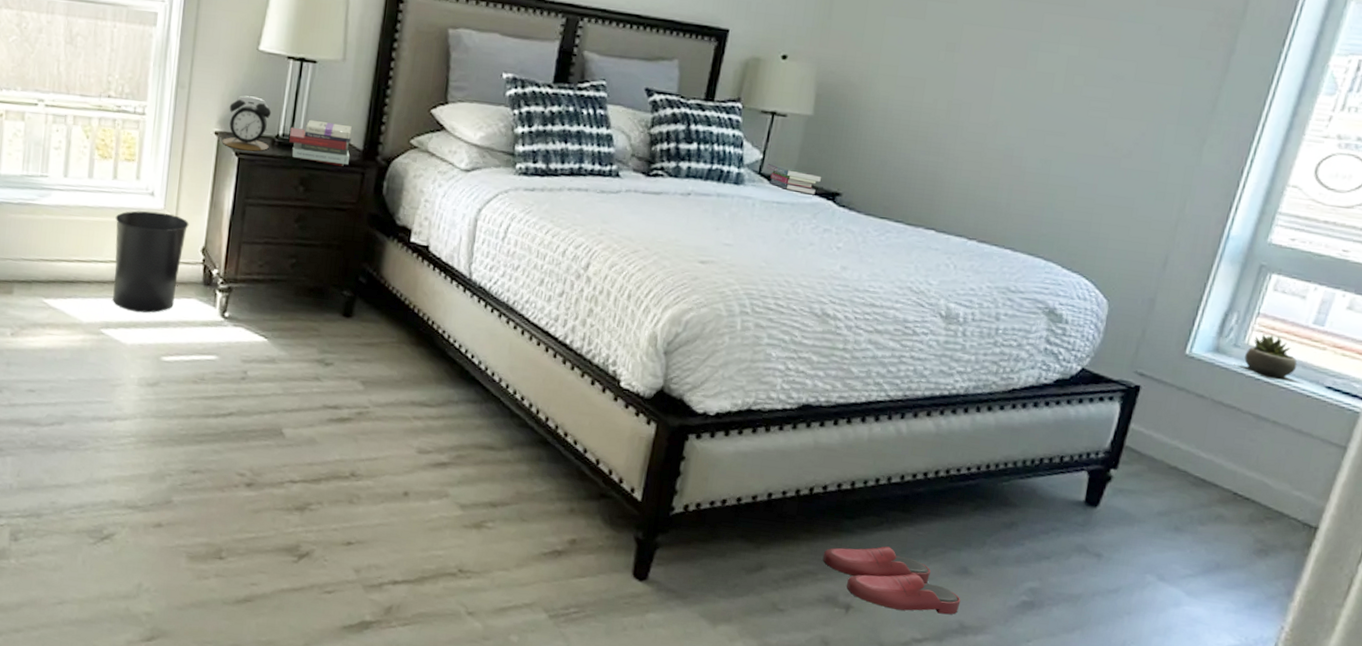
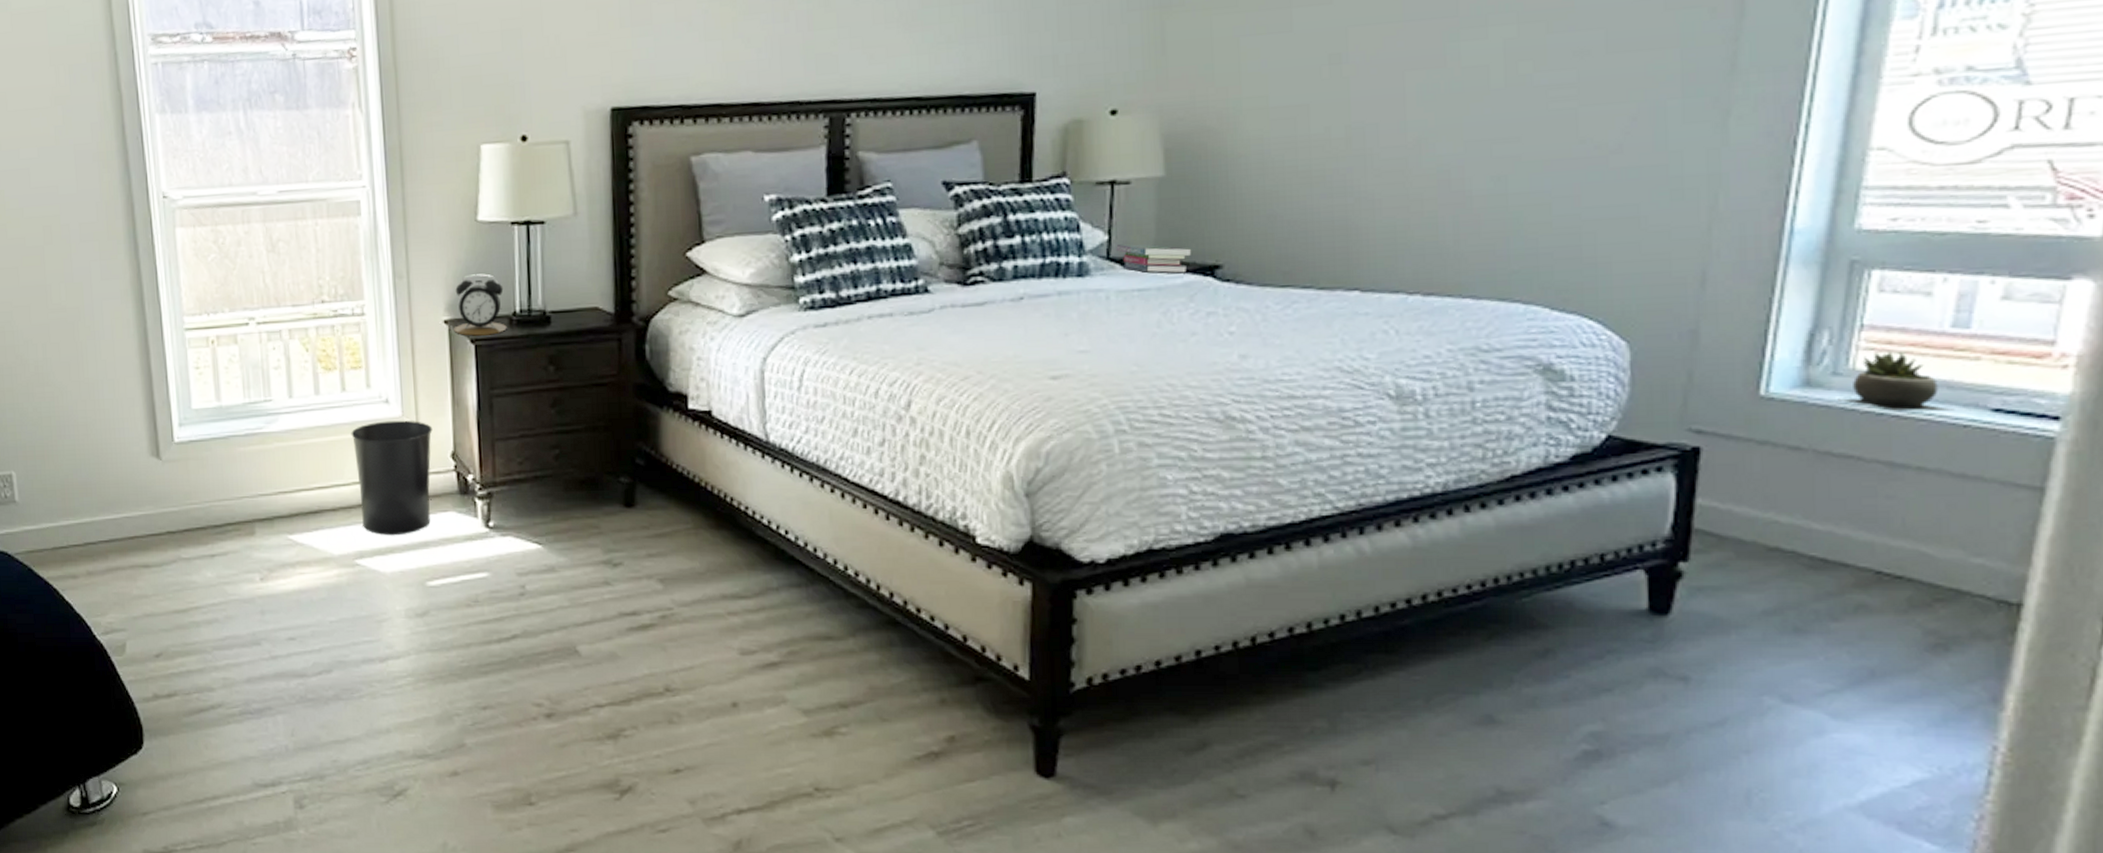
books: present [289,119,353,167] -> none [528,287,601,336]
slippers: present [822,546,961,615] -> none [1285,700,1493,780]

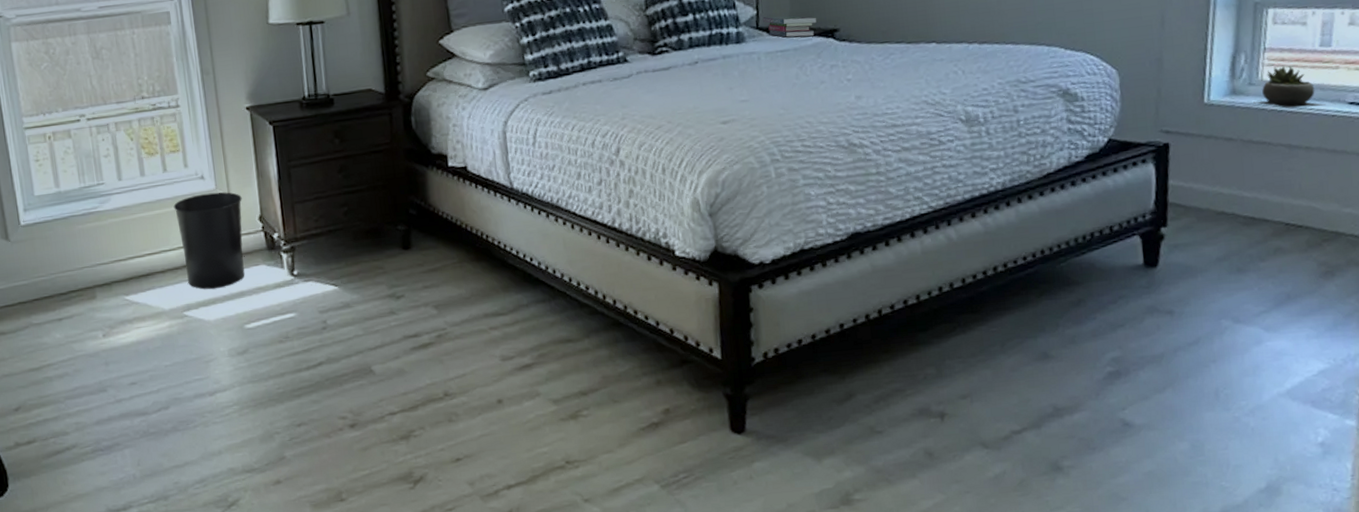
alarm clock: present [454,273,507,336] -> none [254,67,299,119]

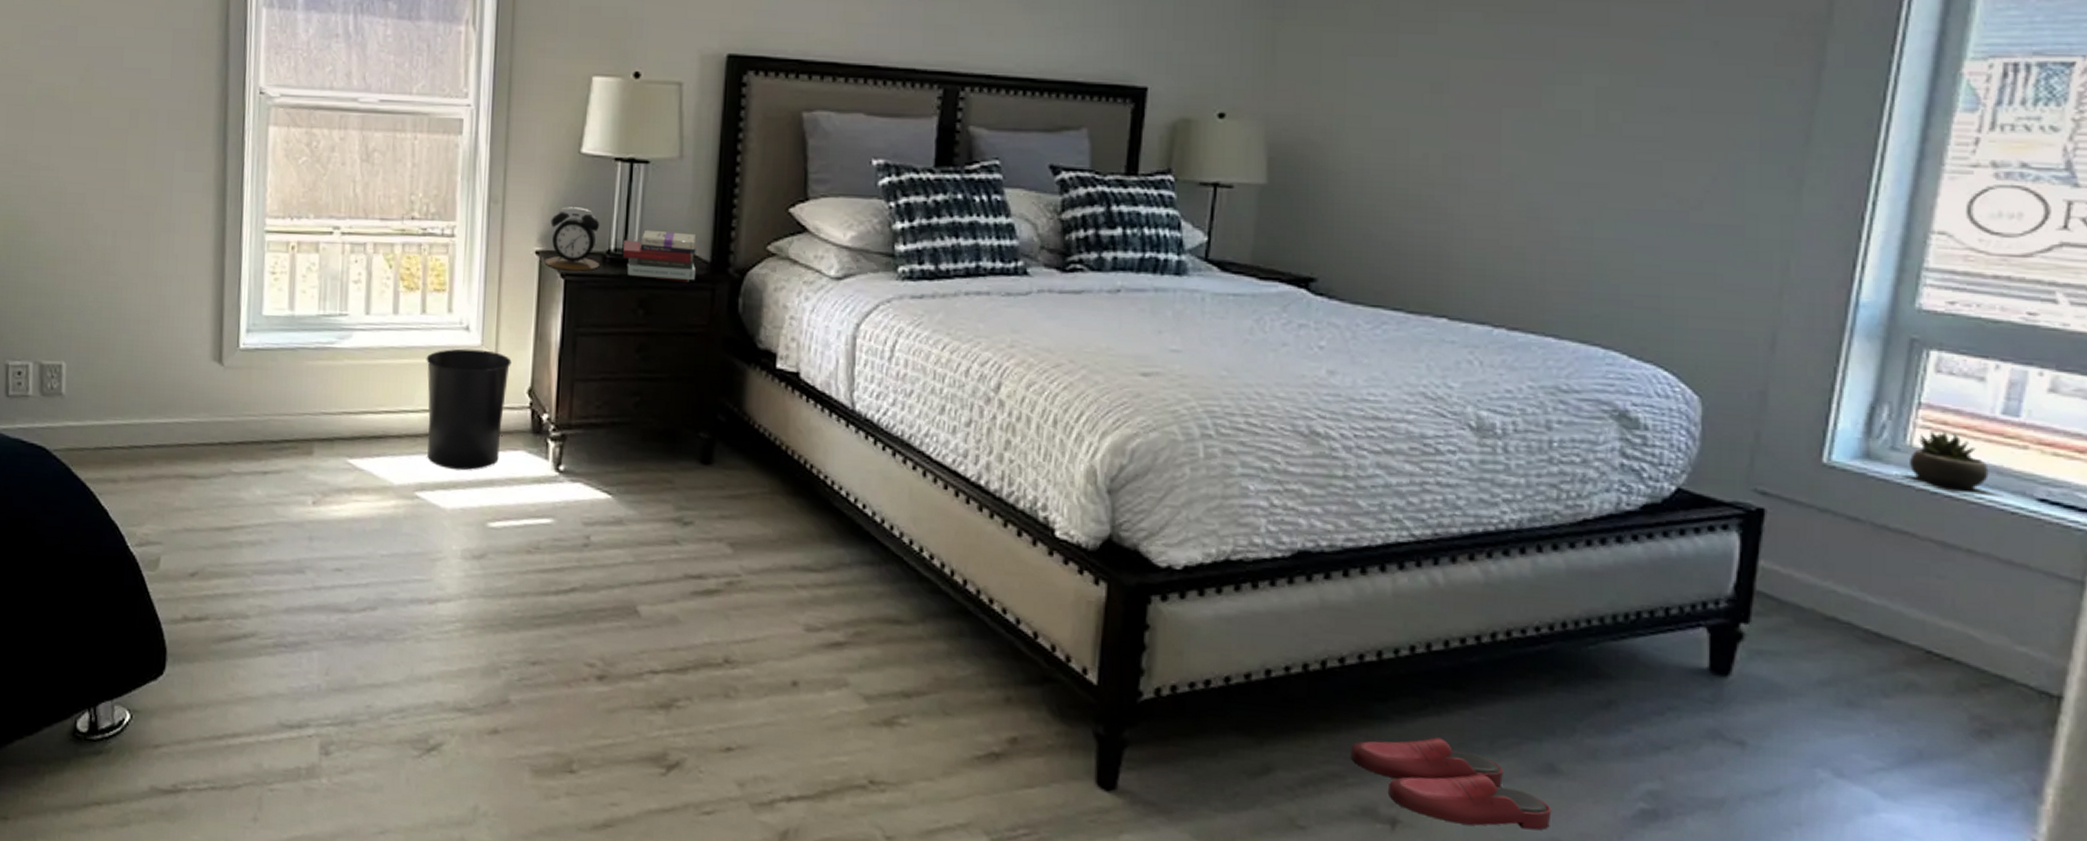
alarm clock: none [254,67,299,119] -> present [544,207,600,271]
books: none [314,73,375,115] -> present [623,229,697,284]
books: present [762,15,817,38] -> none [1215,247,1288,283]
slippers: none [906,349,1049,408] -> present [1350,737,1552,831]

